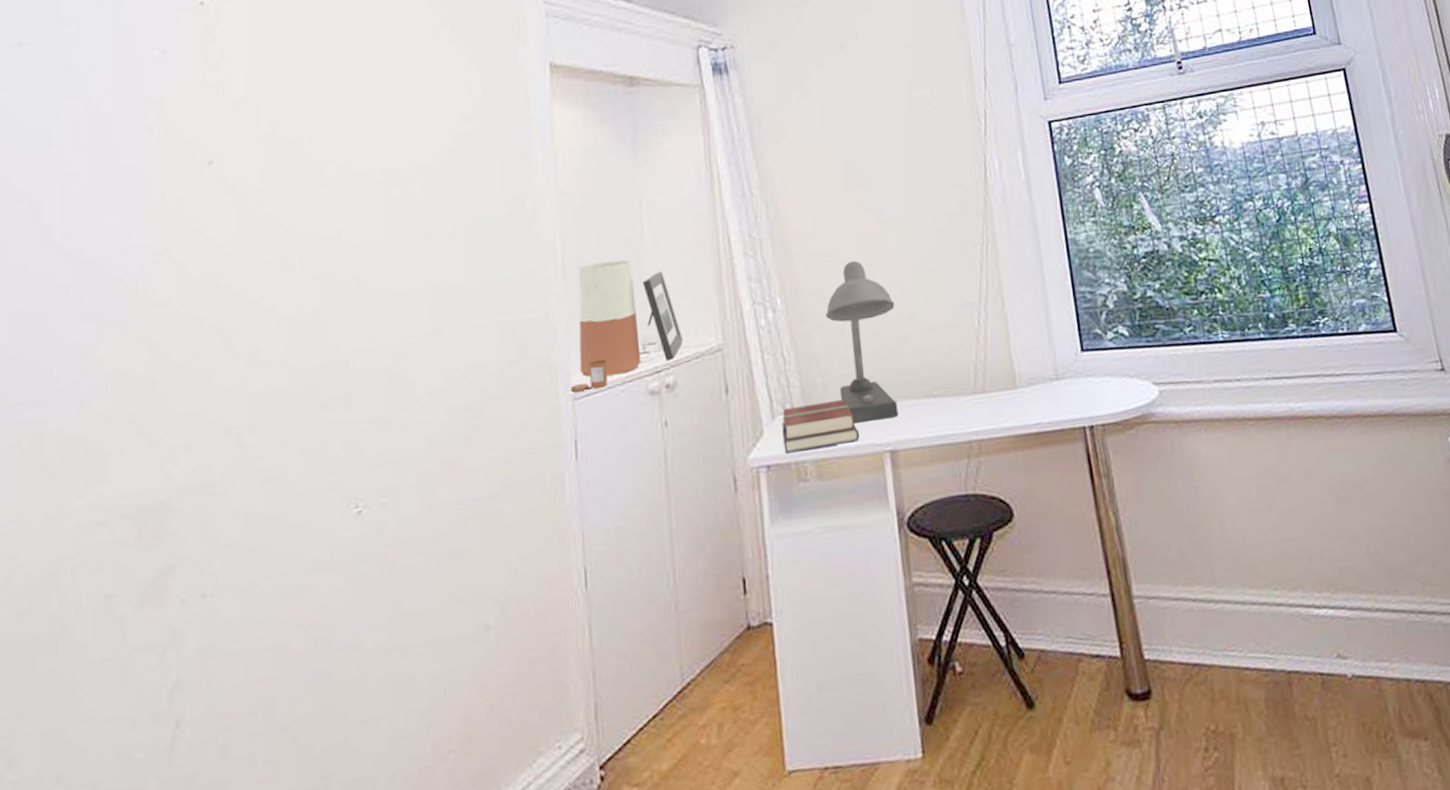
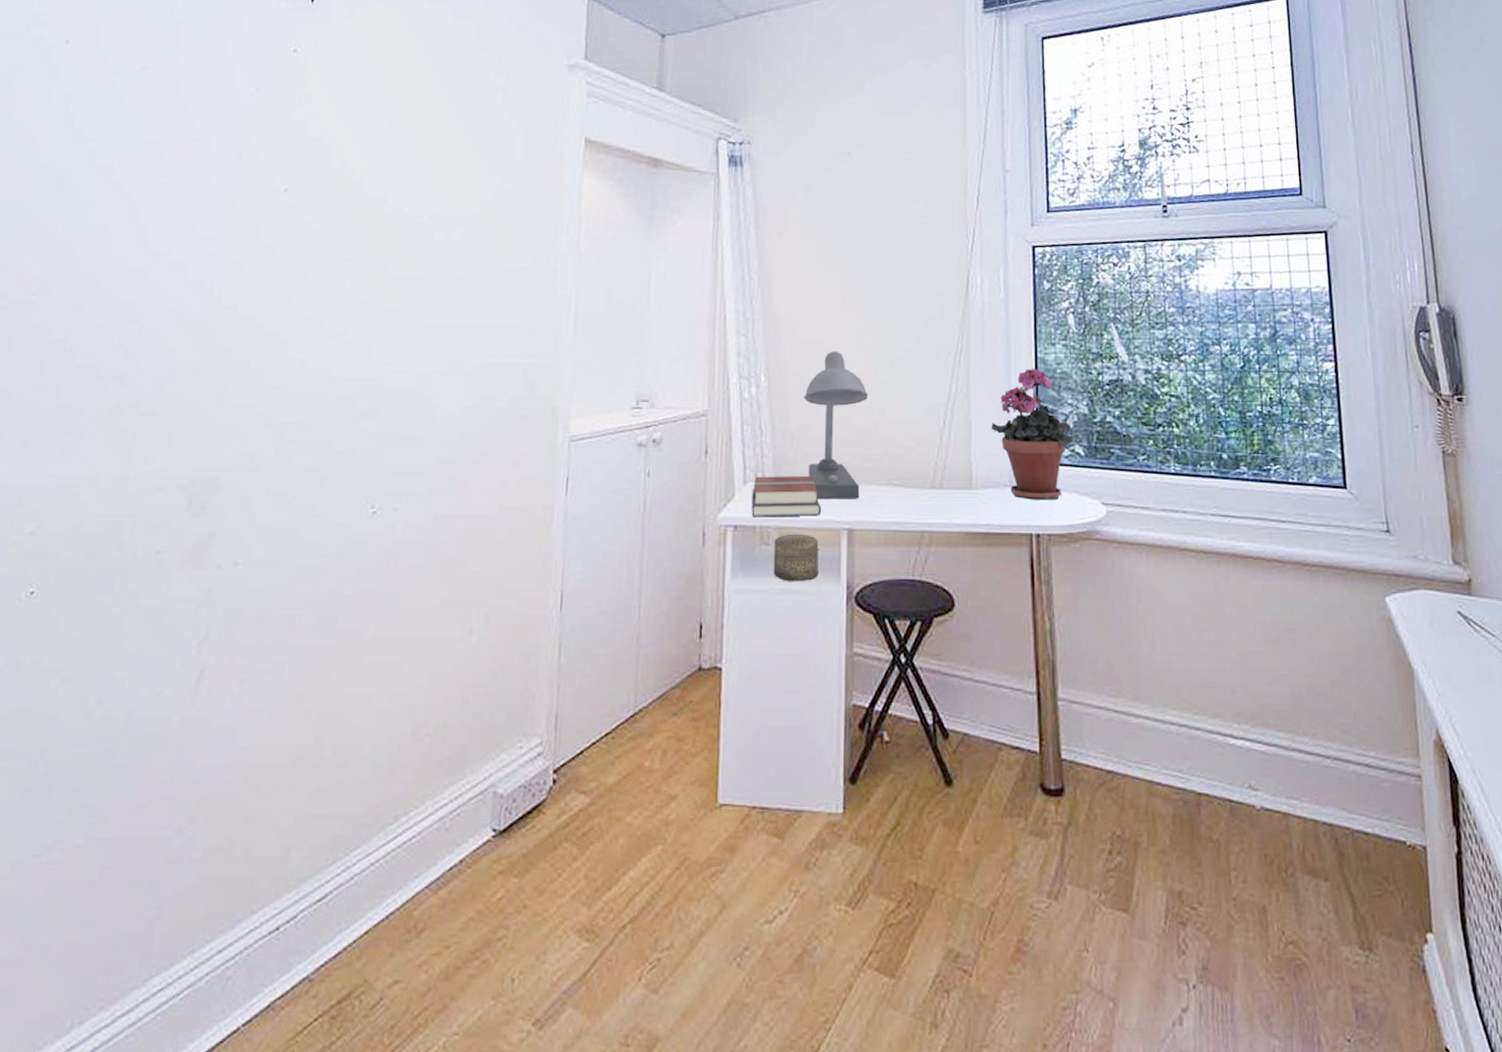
candle: present [570,359,609,392] -> none [568,408,604,435]
vase: present [578,260,641,377] -> none [579,322,636,424]
picture frame: present [642,271,684,362] -> none [642,337,674,419]
decorative box: none [812,463,865,518] -> present [773,533,819,582]
potted plant: none [1028,250,1115,392] -> present [991,367,1072,500]

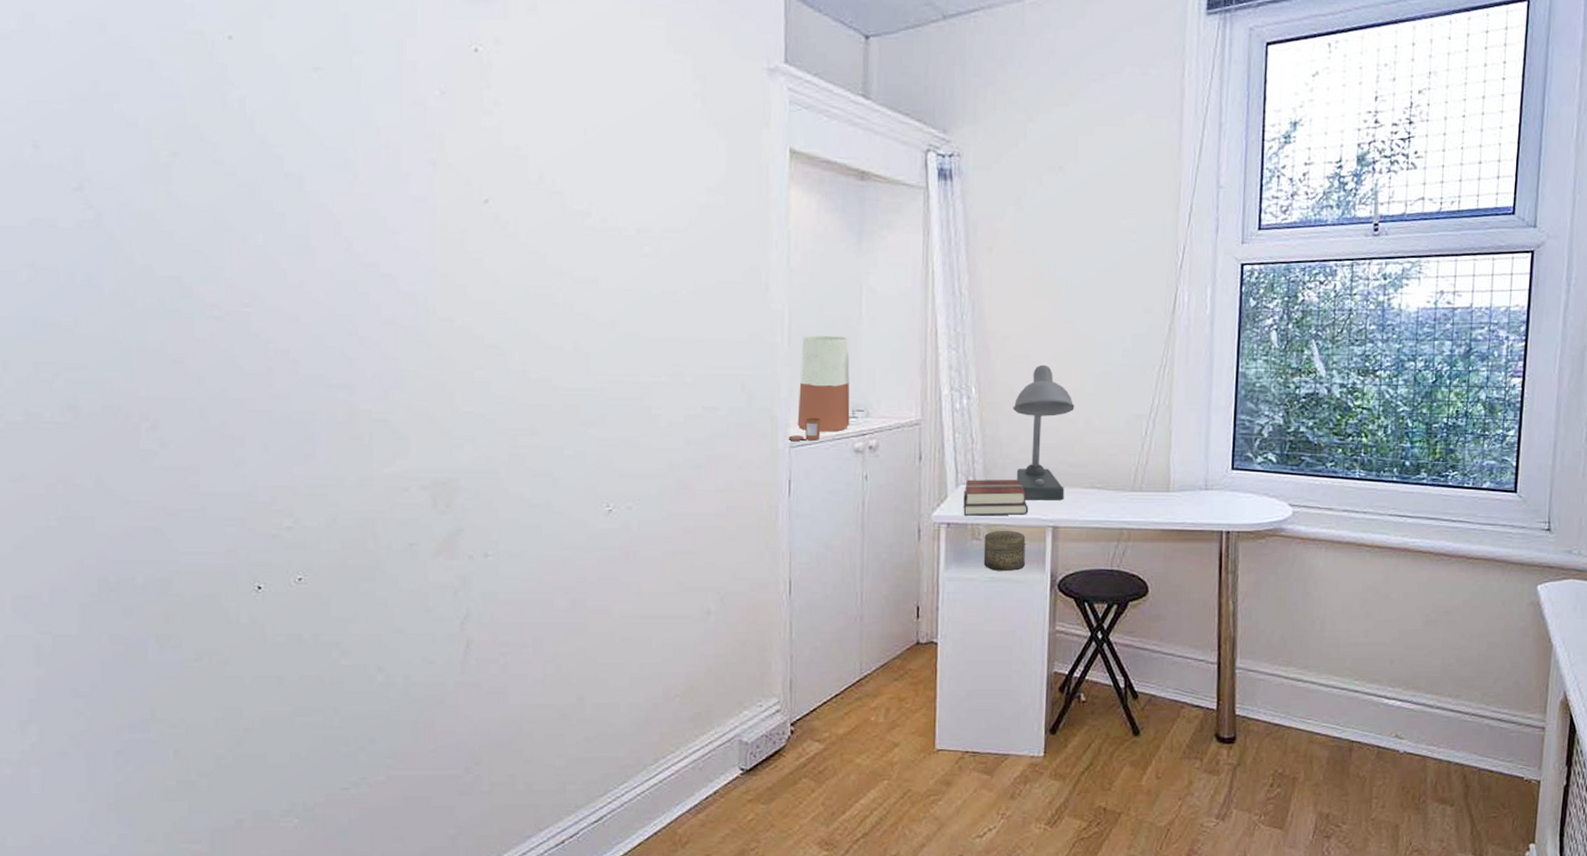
candle: none [568,408,604,435] -> present [788,417,821,442]
vase: none [579,322,636,424] -> present [797,336,850,432]
potted plant: present [991,367,1072,500] -> none [1190,381,1266,502]

